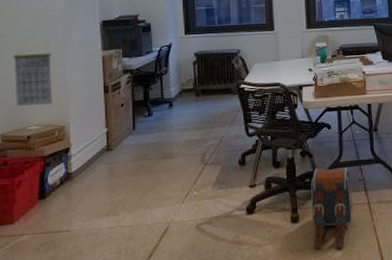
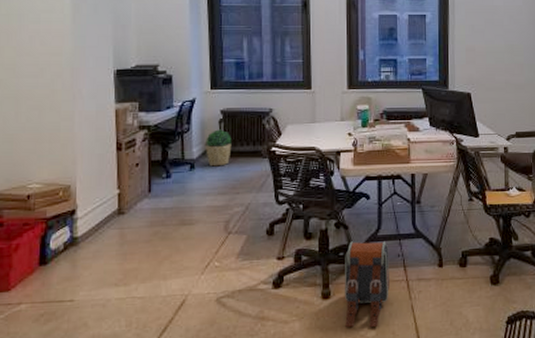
calendar: present [13,51,53,106] -> none [12,100,57,162]
potted plant: none [182,70,205,104] -> present [206,129,232,167]

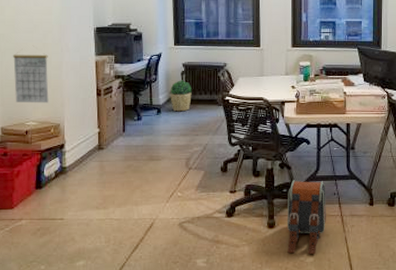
calendar: none [12,100,57,162] -> present [12,52,49,104]

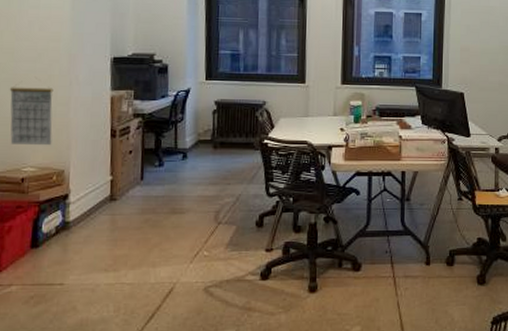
potted plant: present [170,80,192,112] -> none [198,120,225,157]
backpack: present [287,180,326,255] -> none [331,236,377,323]

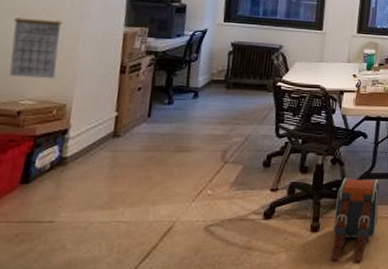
backpack: none [331,236,377,323] -> present [330,177,380,262]

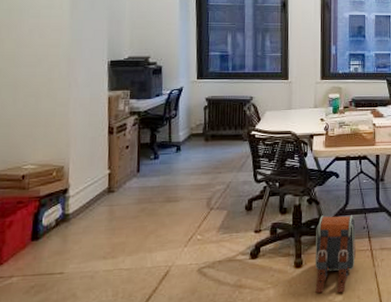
calendar: present [9,15,63,79] -> none [10,88,53,145]

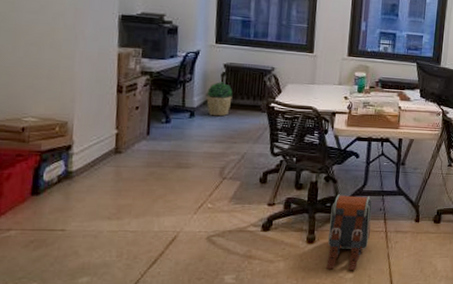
potted plant: none [191,115,215,149] -> present [206,82,233,116]

